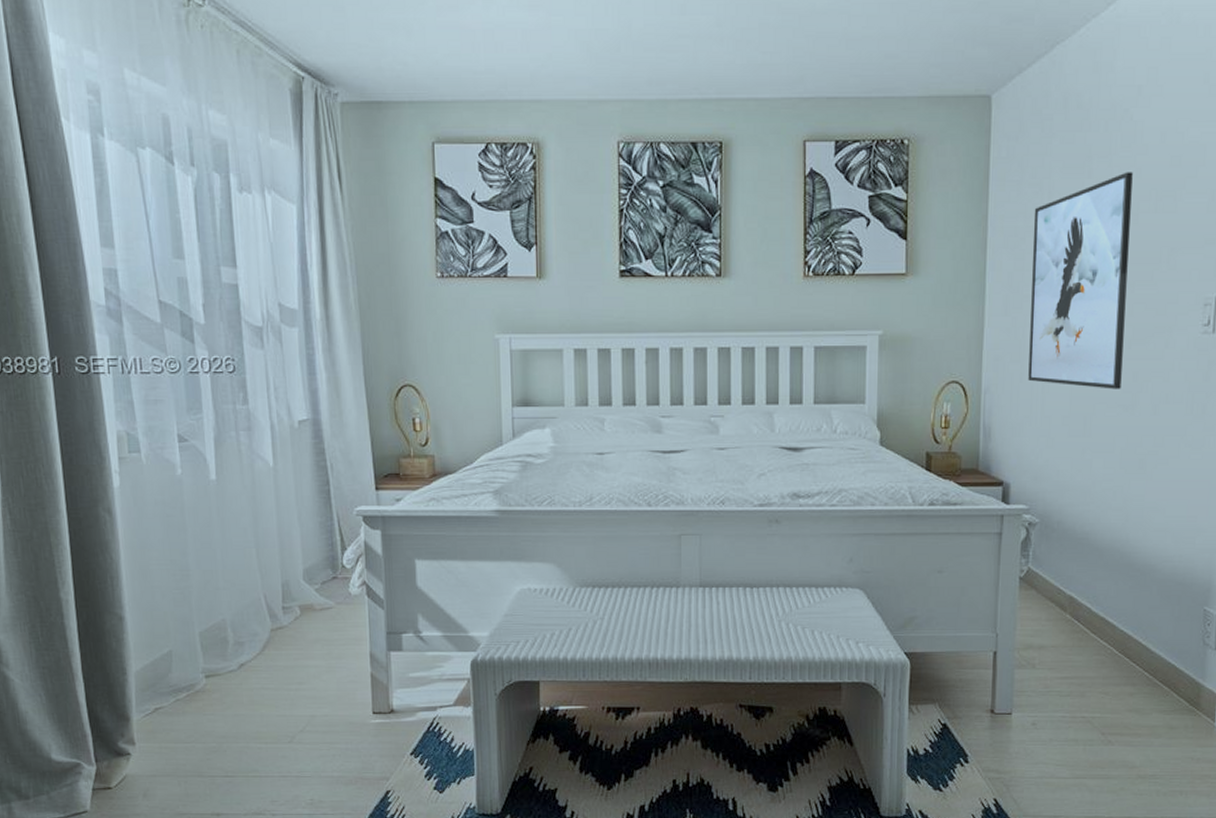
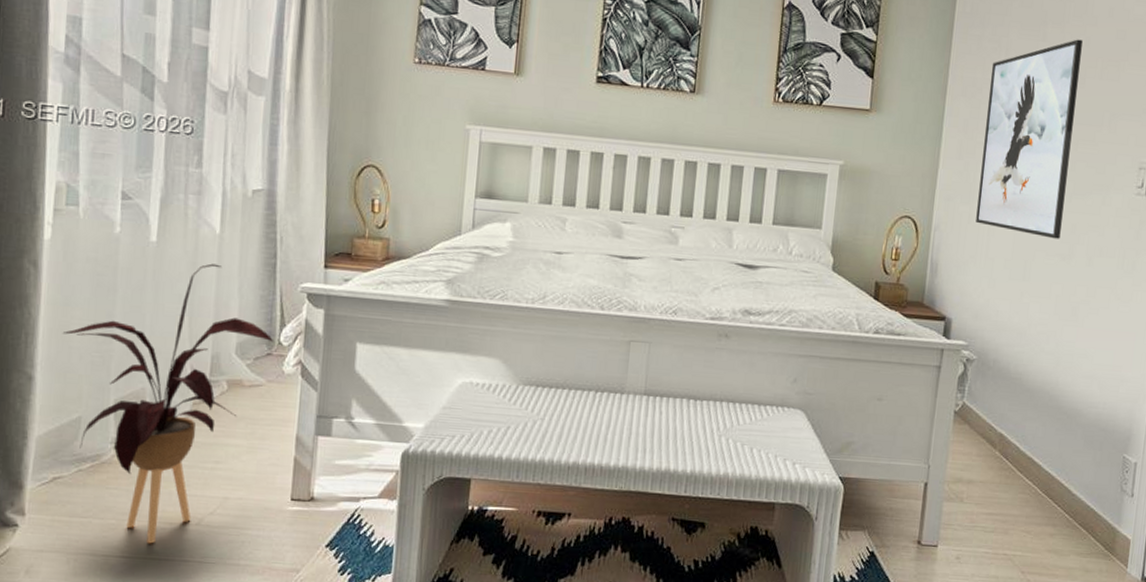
house plant: none [143,496,338,763] -> present [62,263,274,544]

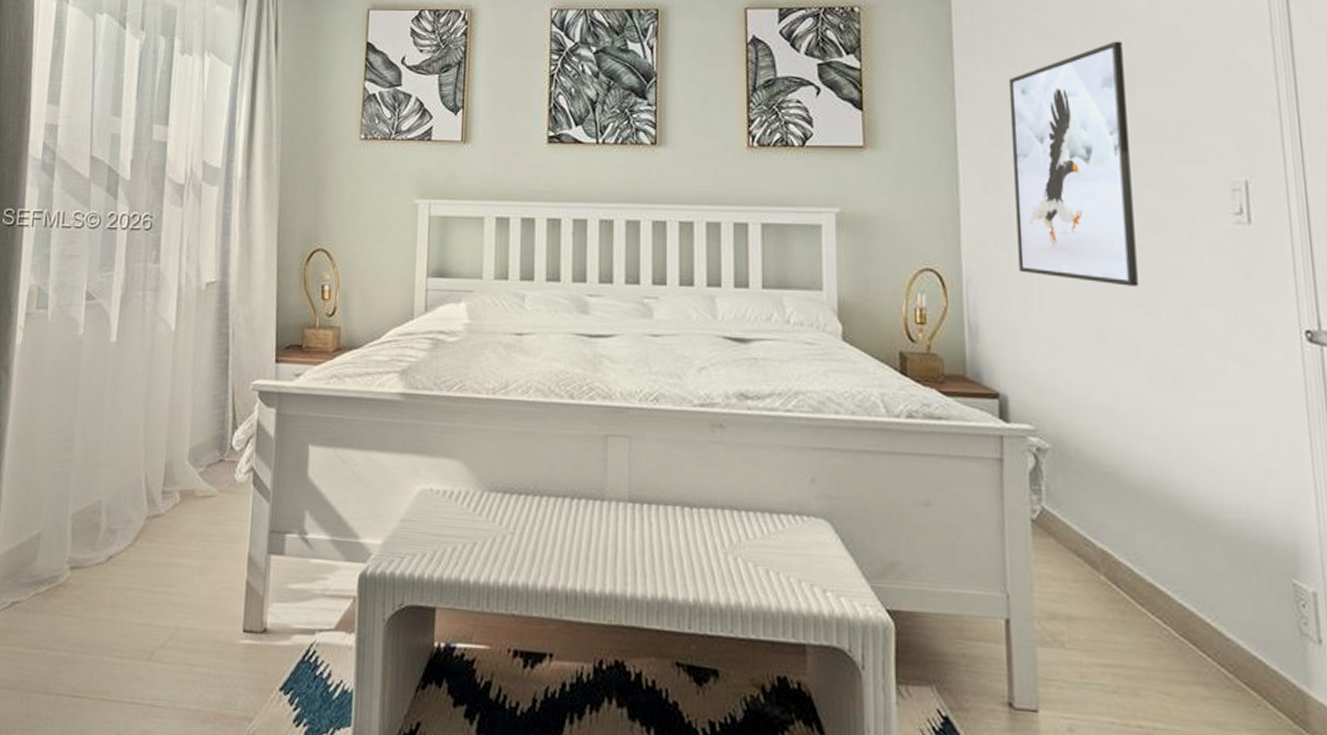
house plant: present [62,263,274,544] -> none [27,362,227,682]

